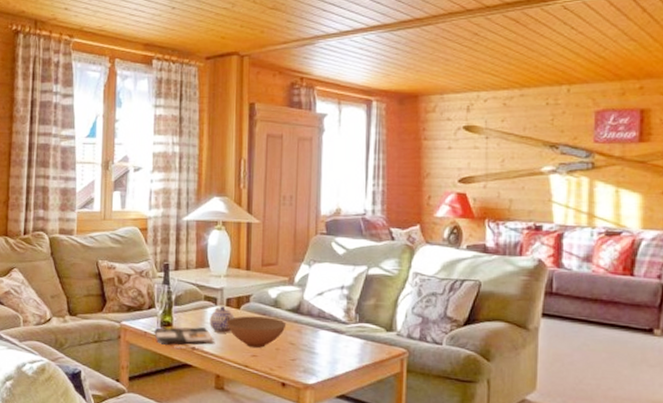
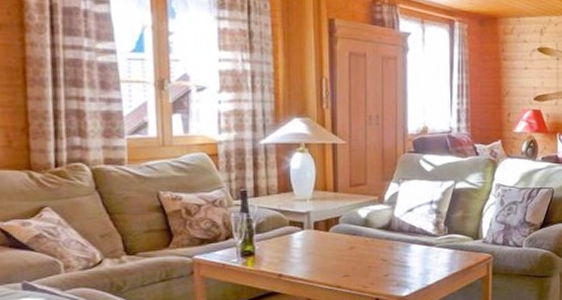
magazine: present [154,327,214,350] -> none [234,253,303,278]
teapot: present [209,306,235,333] -> none [296,230,324,257]
bowl: present [227,316,287,348] -> none [315,237,378,268]

